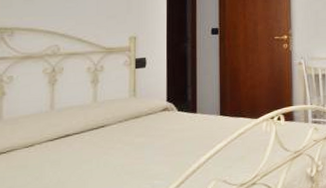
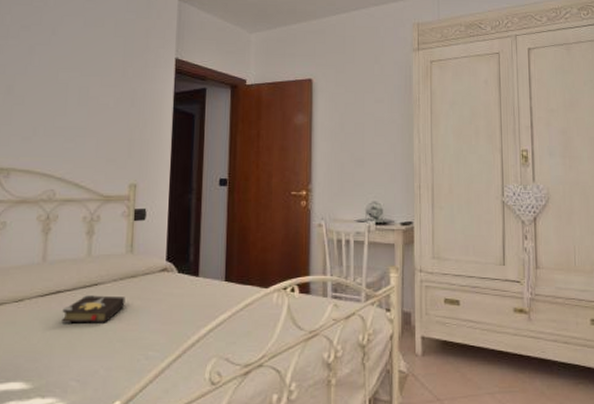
hardback book: none [72,135,131,163] -> present [61,295,126,323]

